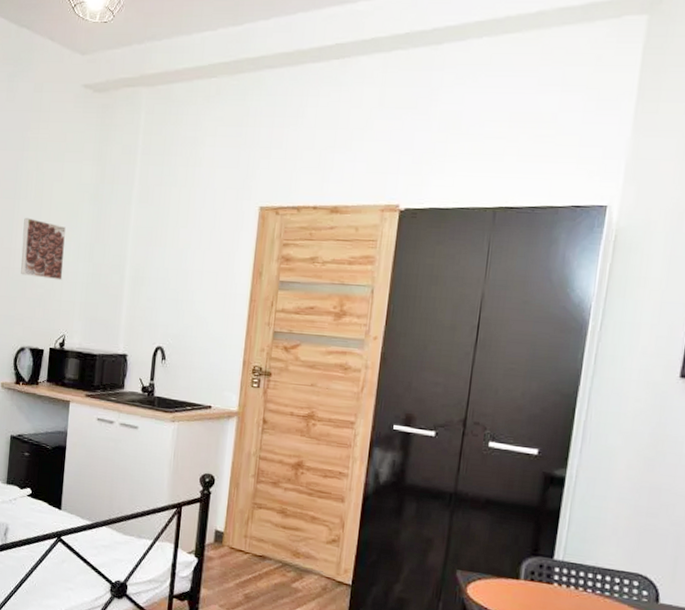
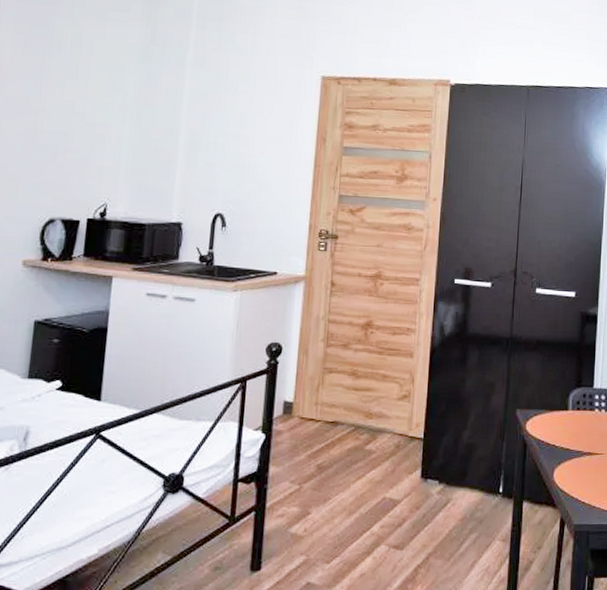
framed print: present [21,217,66,280] -> none [51,76,108,145]

